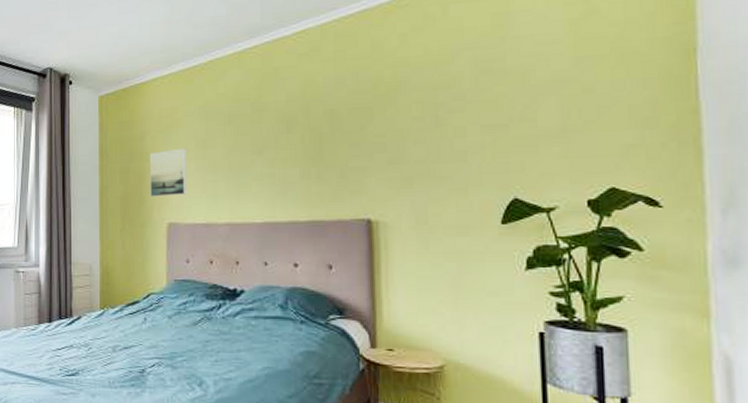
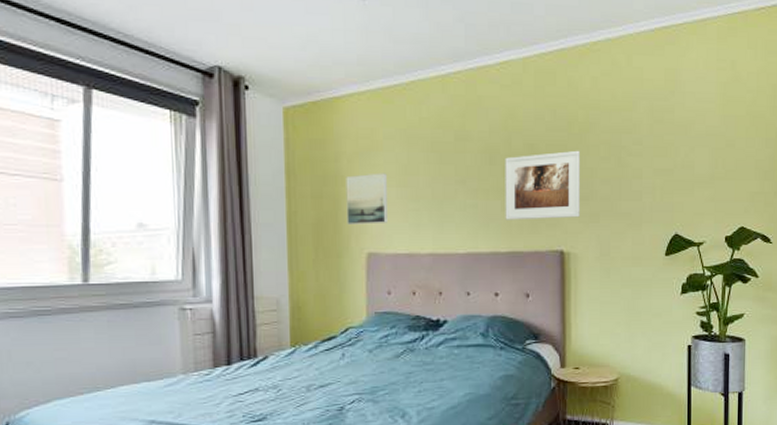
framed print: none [303,111,389,189] -> present [505,150,580,220]

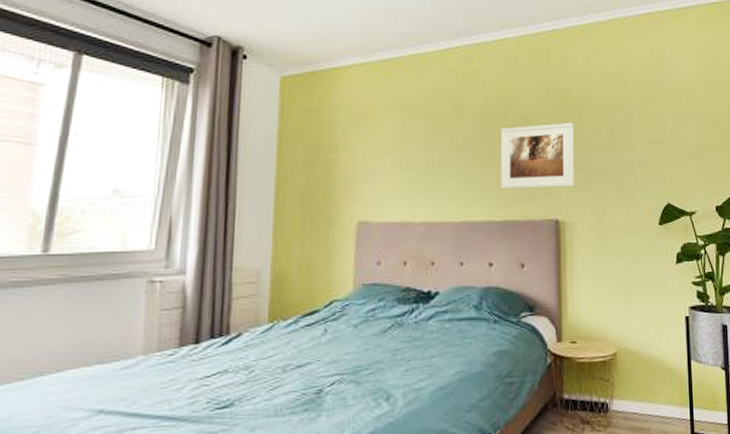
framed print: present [346,173,388,224] -> none [338,141,382,192]

